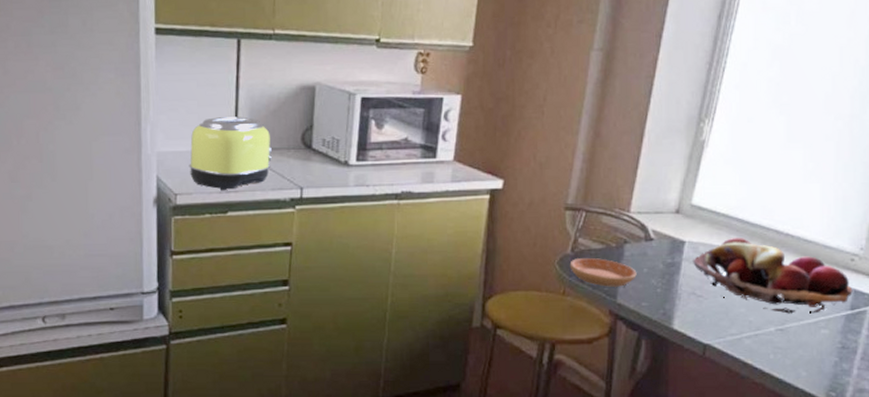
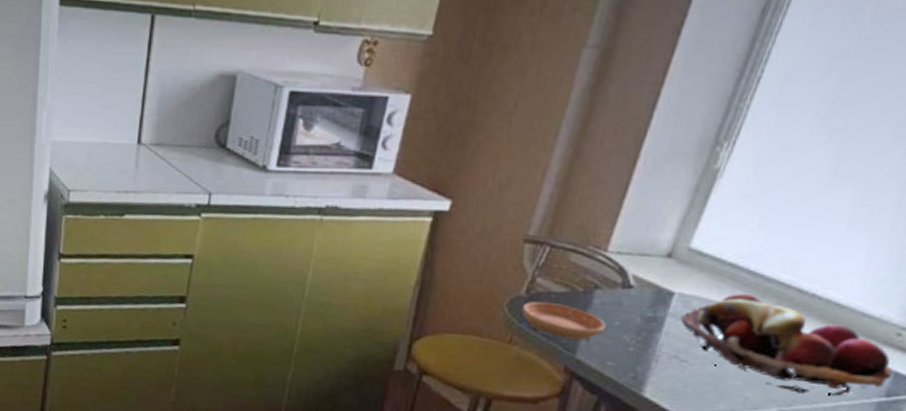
toaster: present [188,116,273,191] -> none [85,105,181,191]

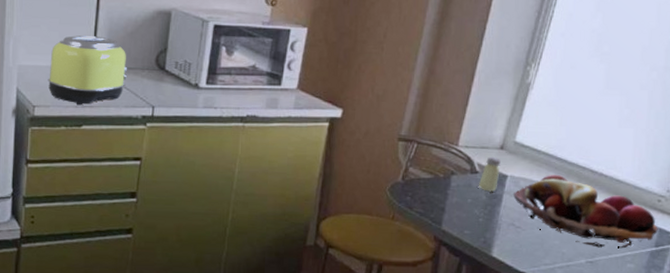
toaster: none [85,105,181,191] -> present [47,36,128,106]
saucer: present [521,301,606,340] -> none [400,185,461,215]
saltshaker: none [631,266,667,313] -> present [478,156,501,192]

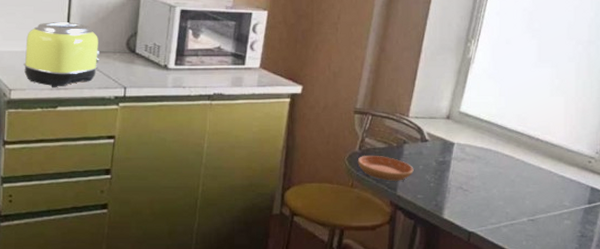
saucer: none [400,185,461,215] -> present [357,155,414,181]
saltshaker: present [478,156,501,192] -> none [428,126,448,158]
fruit basket: present [512,175,658,249] -> none [459,141,590,207]

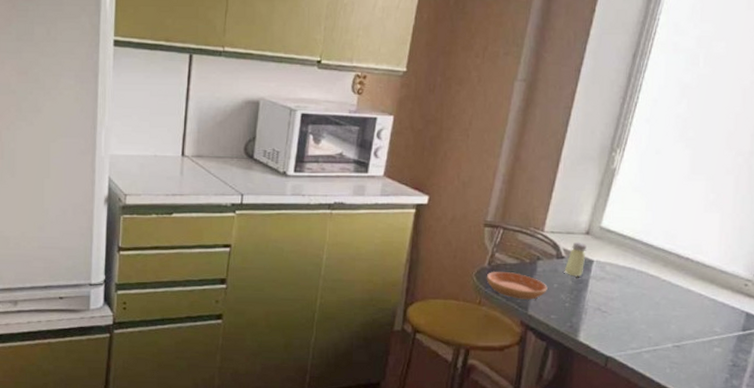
toaster: present [23,22,100,88] -> none [139,125,217,194]
saltshaker: none [428,126,448,158] -> present [564,241,587,277]

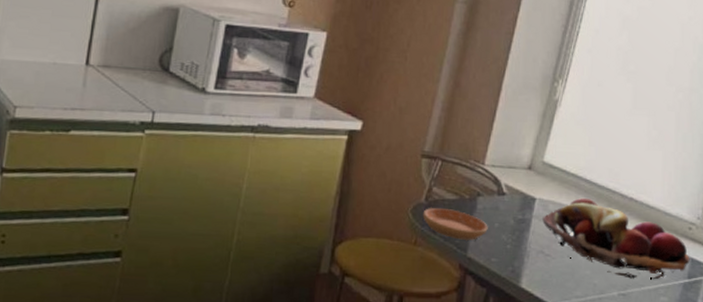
saltshaker: present [564,241,587,277] -> none [505,177,529,216]
fruit basket: none [598,260,745,333] -> present [541,198,690,280]

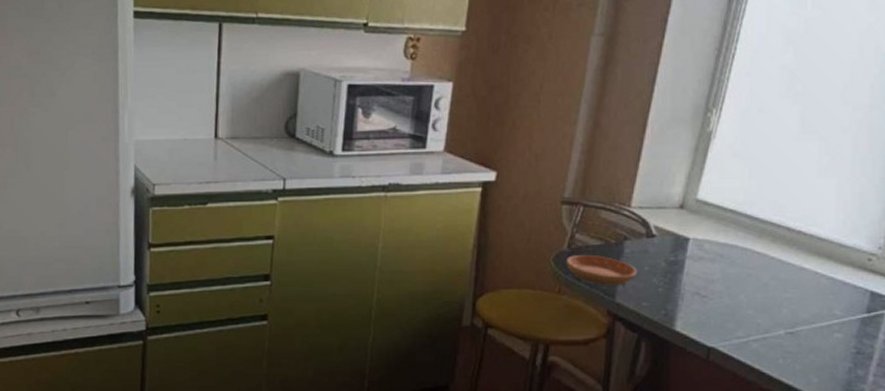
fruit basket: present [541,198,690,280] -> none [696,235,870,316]

